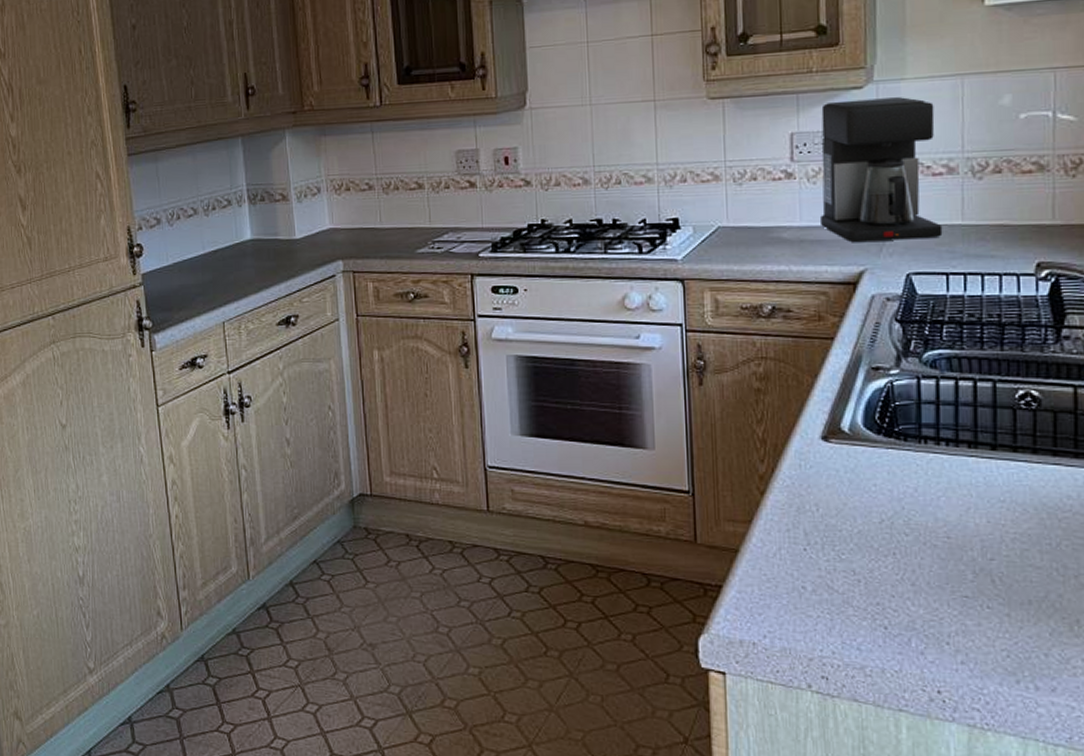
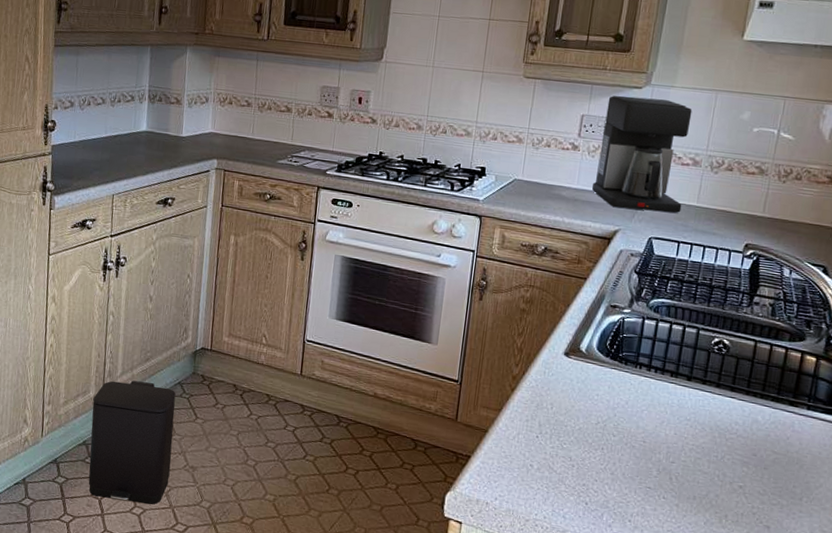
pedal bin: none [237,546,345,699] -> present [88,380,176,505]

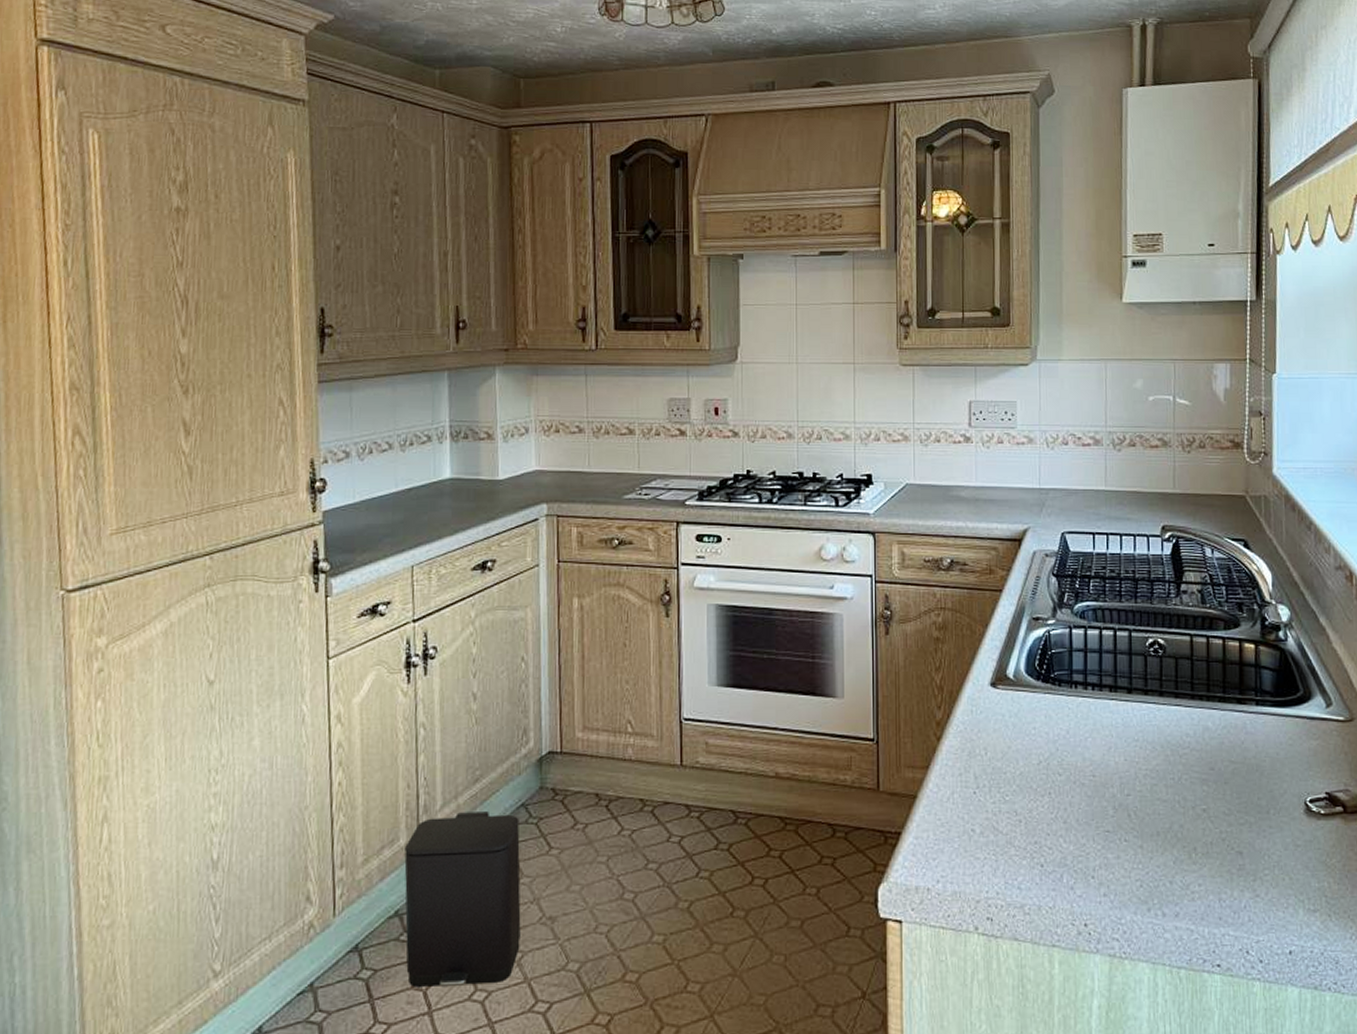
coffee maker: present [591,95,692,213] -> none [991,375,1090,503]

